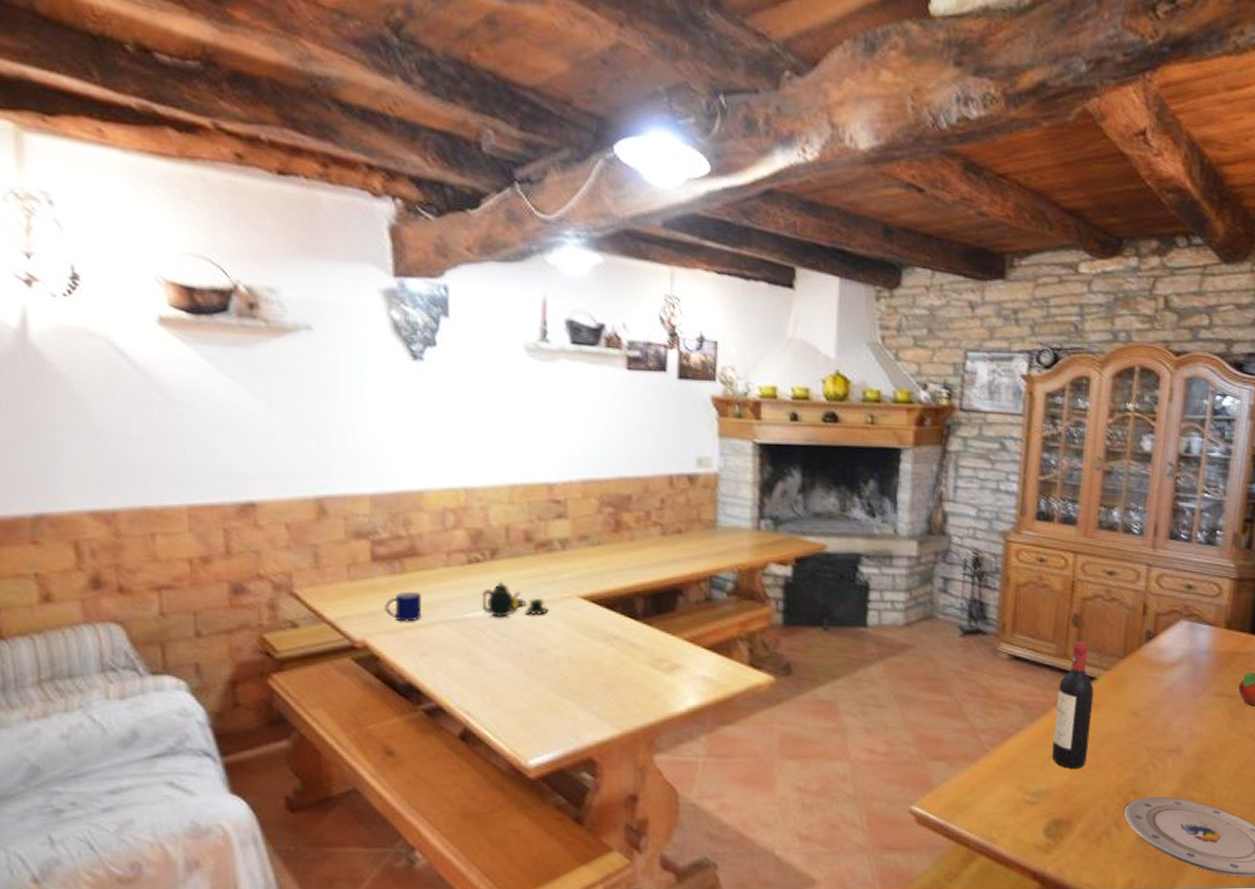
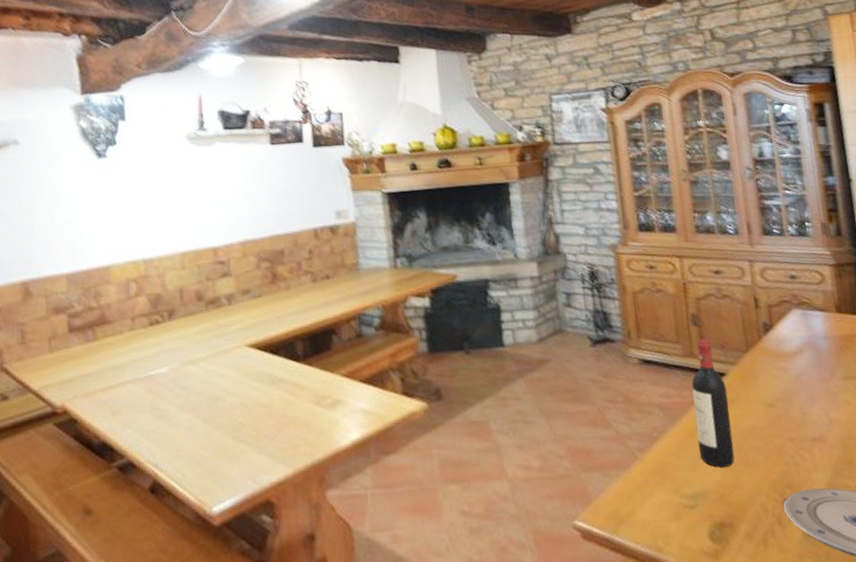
mug: present [385,591,421,622] -> none [81,356,112,385]
teapot: present [483,581,548,617] -> none [163,338,221,372]

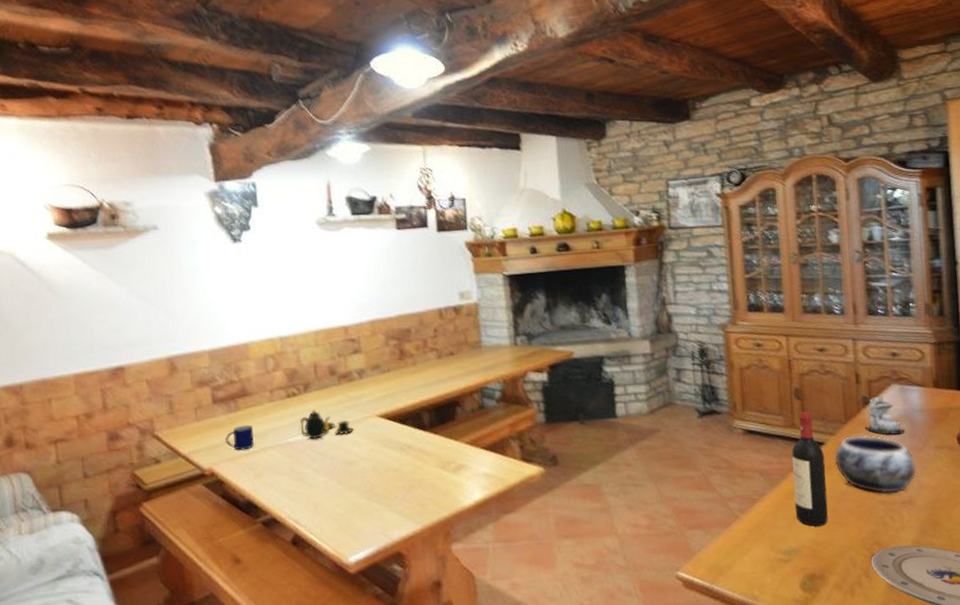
mug: none [81,356,112,385] -> present [225,424,254,451]
teapot: none [163,338,221,372] -> present [300,409,353,440]
decorative bowl: none [736,364,826,430] -> present [834,434,917,494]
candle: none [767,322,809,365] -> present [865,396,904,435]

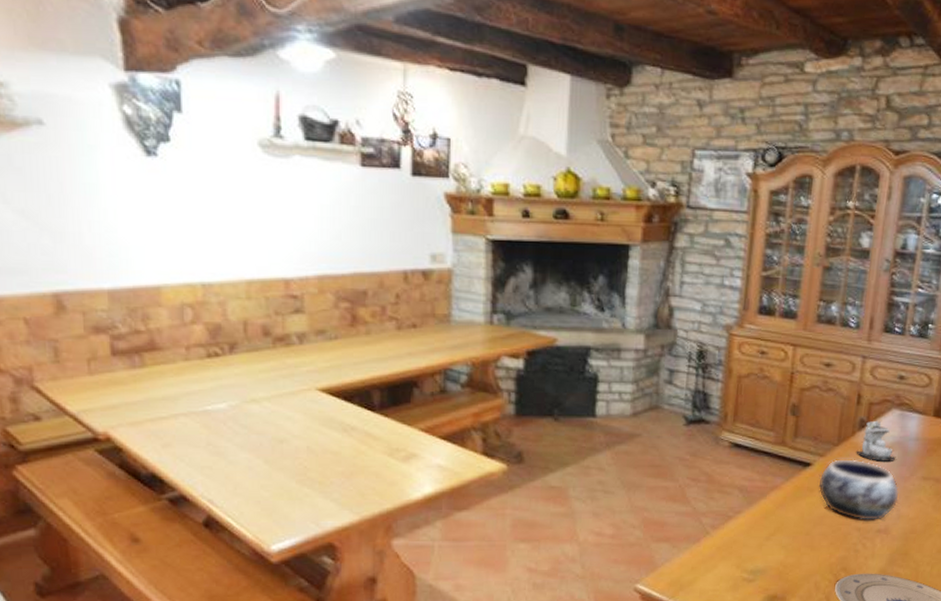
mug: present [225,424,254,451] -> none [126,385,162,415]
teapot: present [300,409,353,440] -> none [223,374,287,410]
wine bottle: present [792,411,828,527] -> none [768,429,810,548]

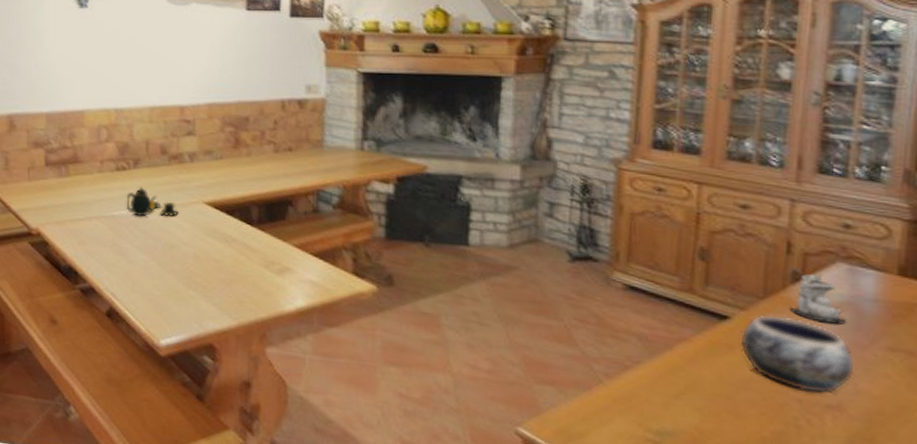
teapot: none [223,374,287,410] -> present [127,186,179,217]

